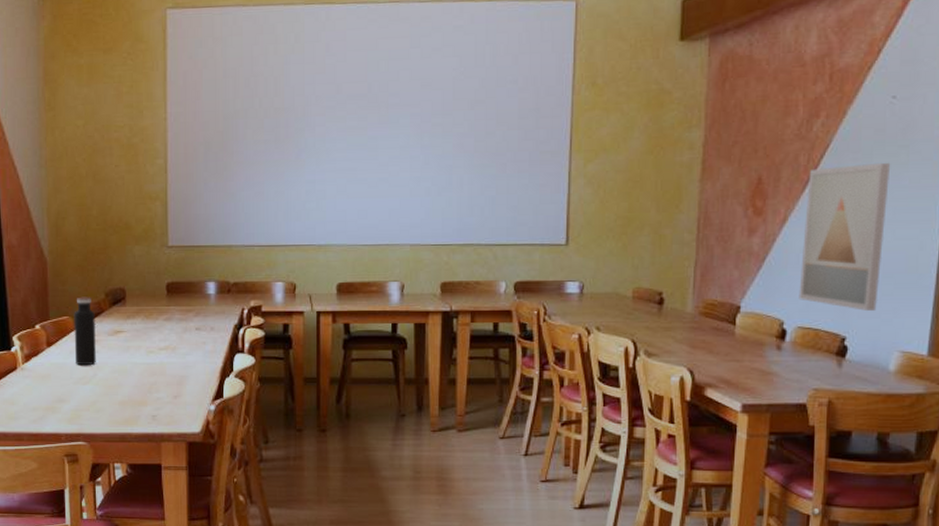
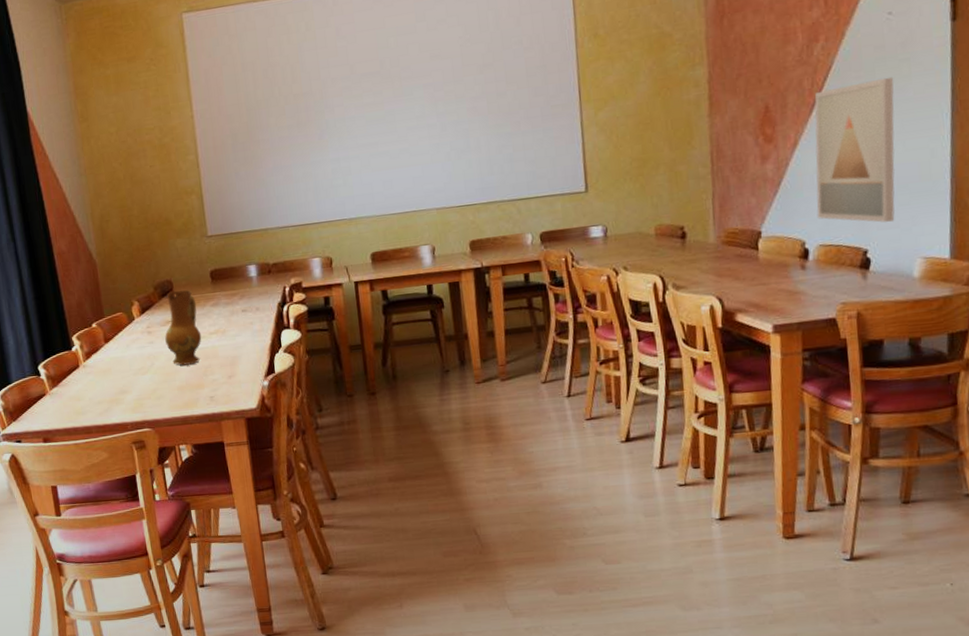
water bottle: present [74,296,96,366] -> none [126,292,152,357]
ceramic jug: none [111,300,150,379] -> present [165,290,202,366]

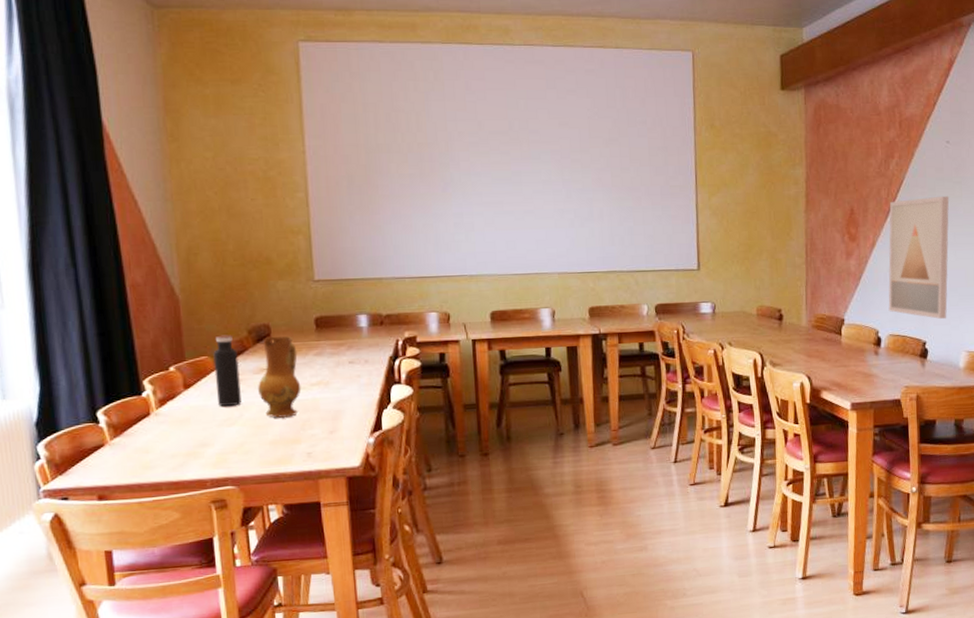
water bottle: none [126,292,152,357] -> present [213,334,242,407]

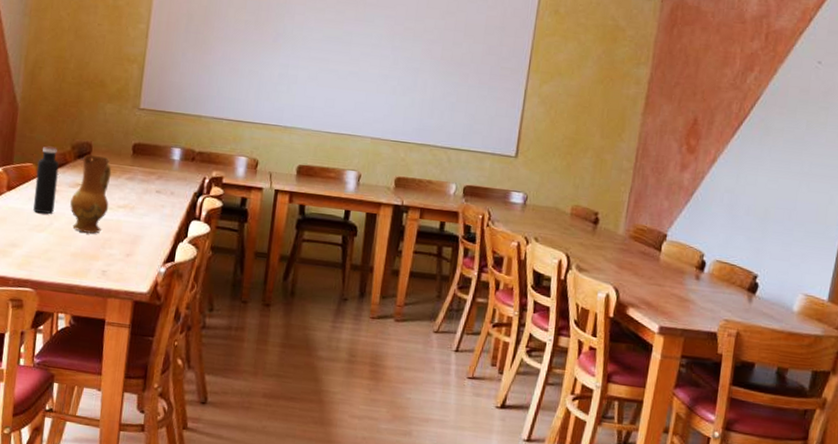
wall art: present [888,195,949,320] -> none [719,117,812,255]

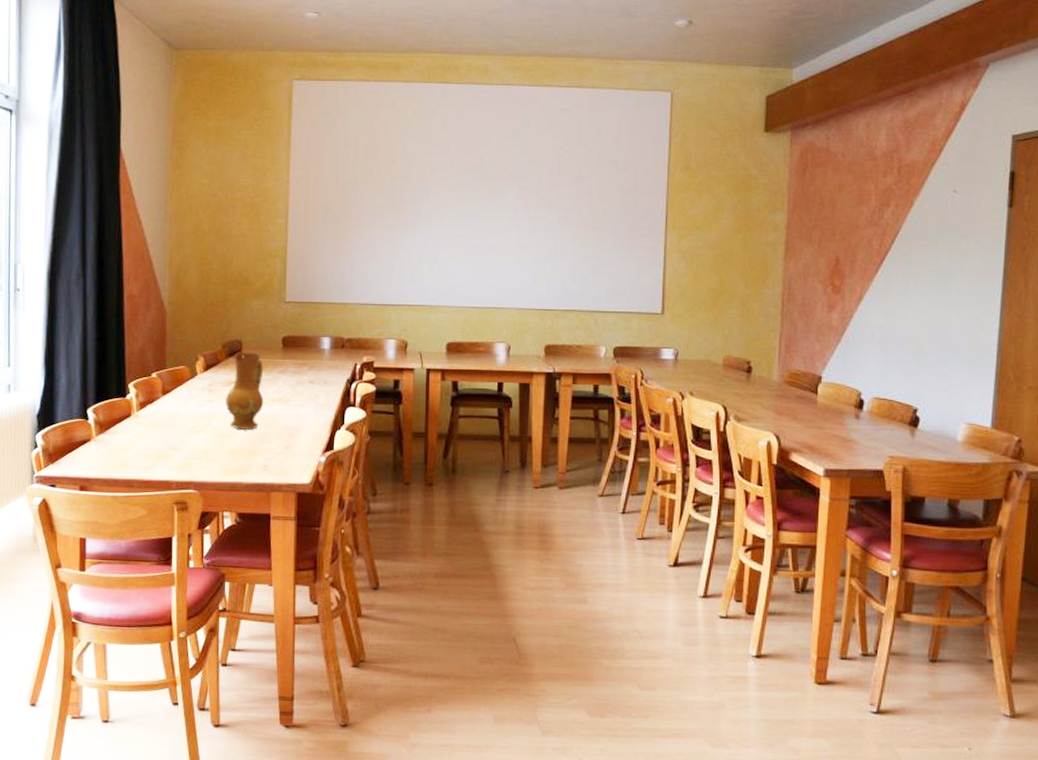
water bottle: present [33,145,59,214] -> none [189,347,212,415]

